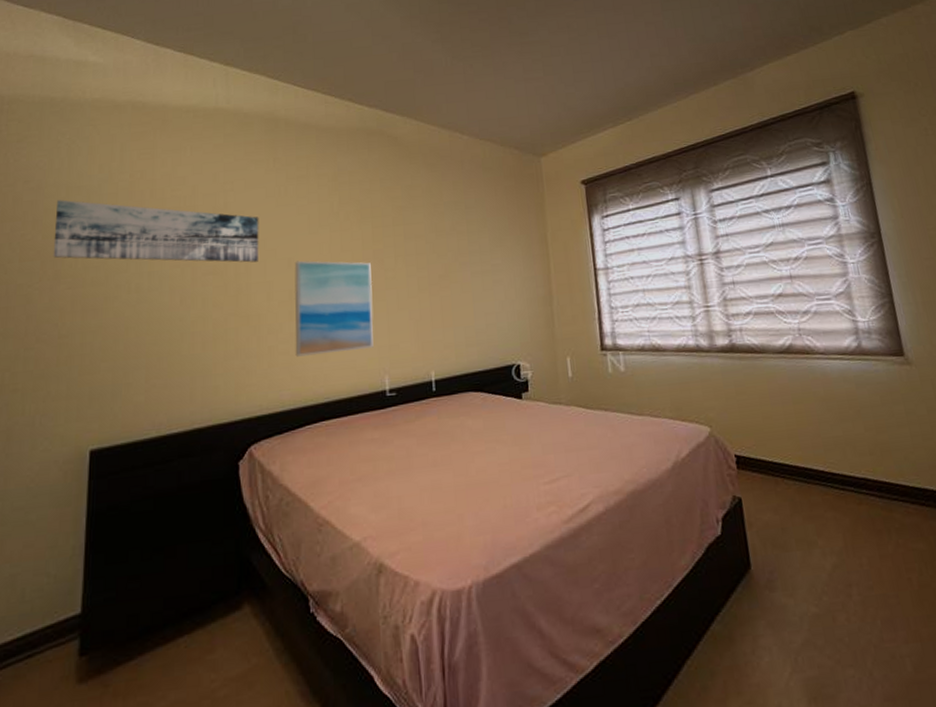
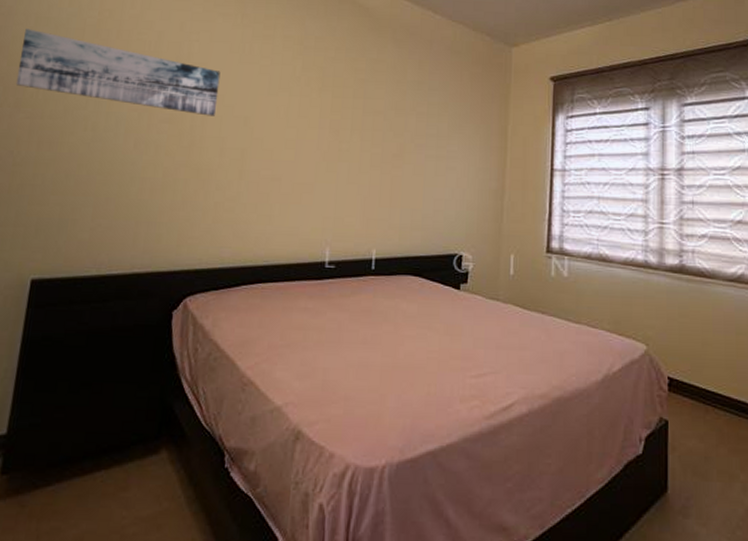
wall art: present [294,260,374,357] -> none [240,120,326,219]

